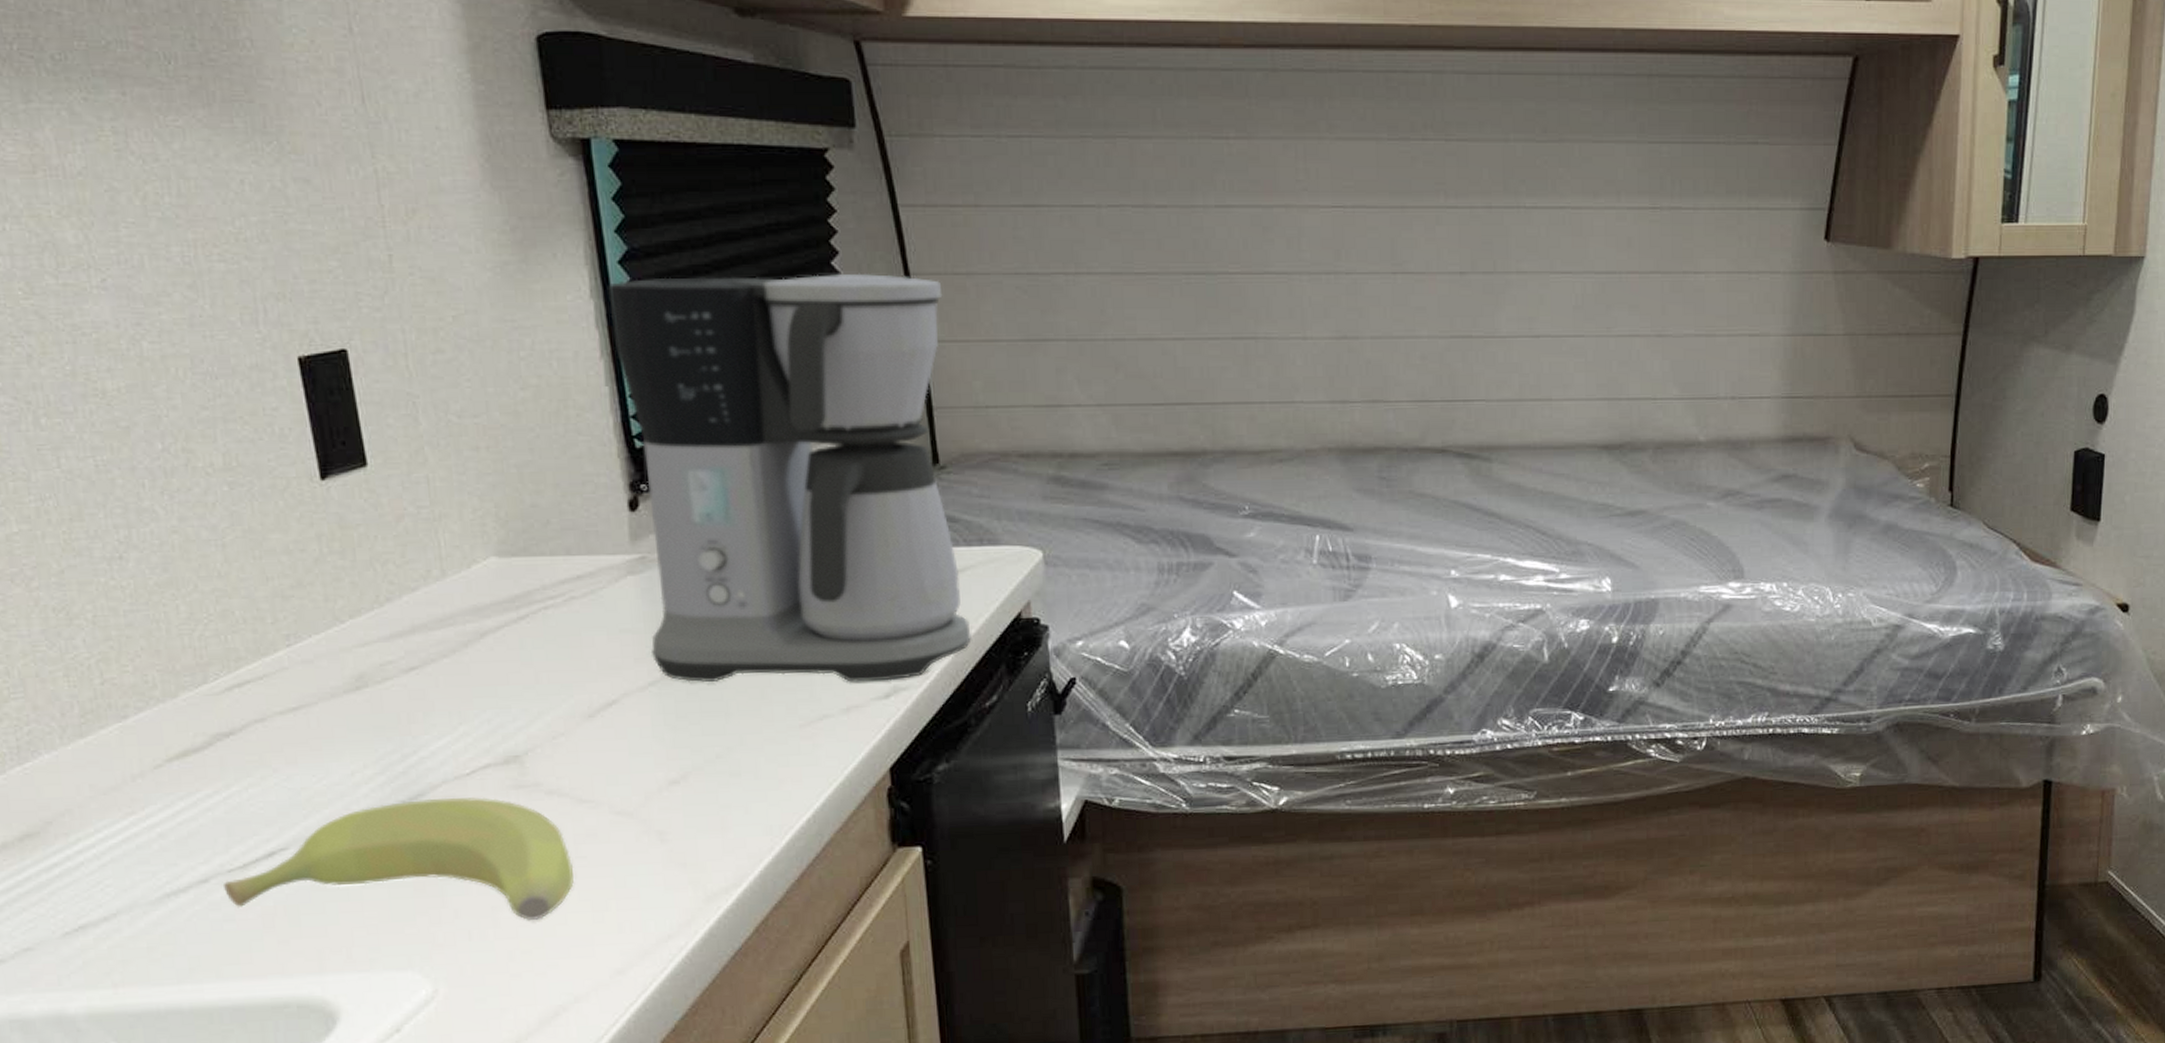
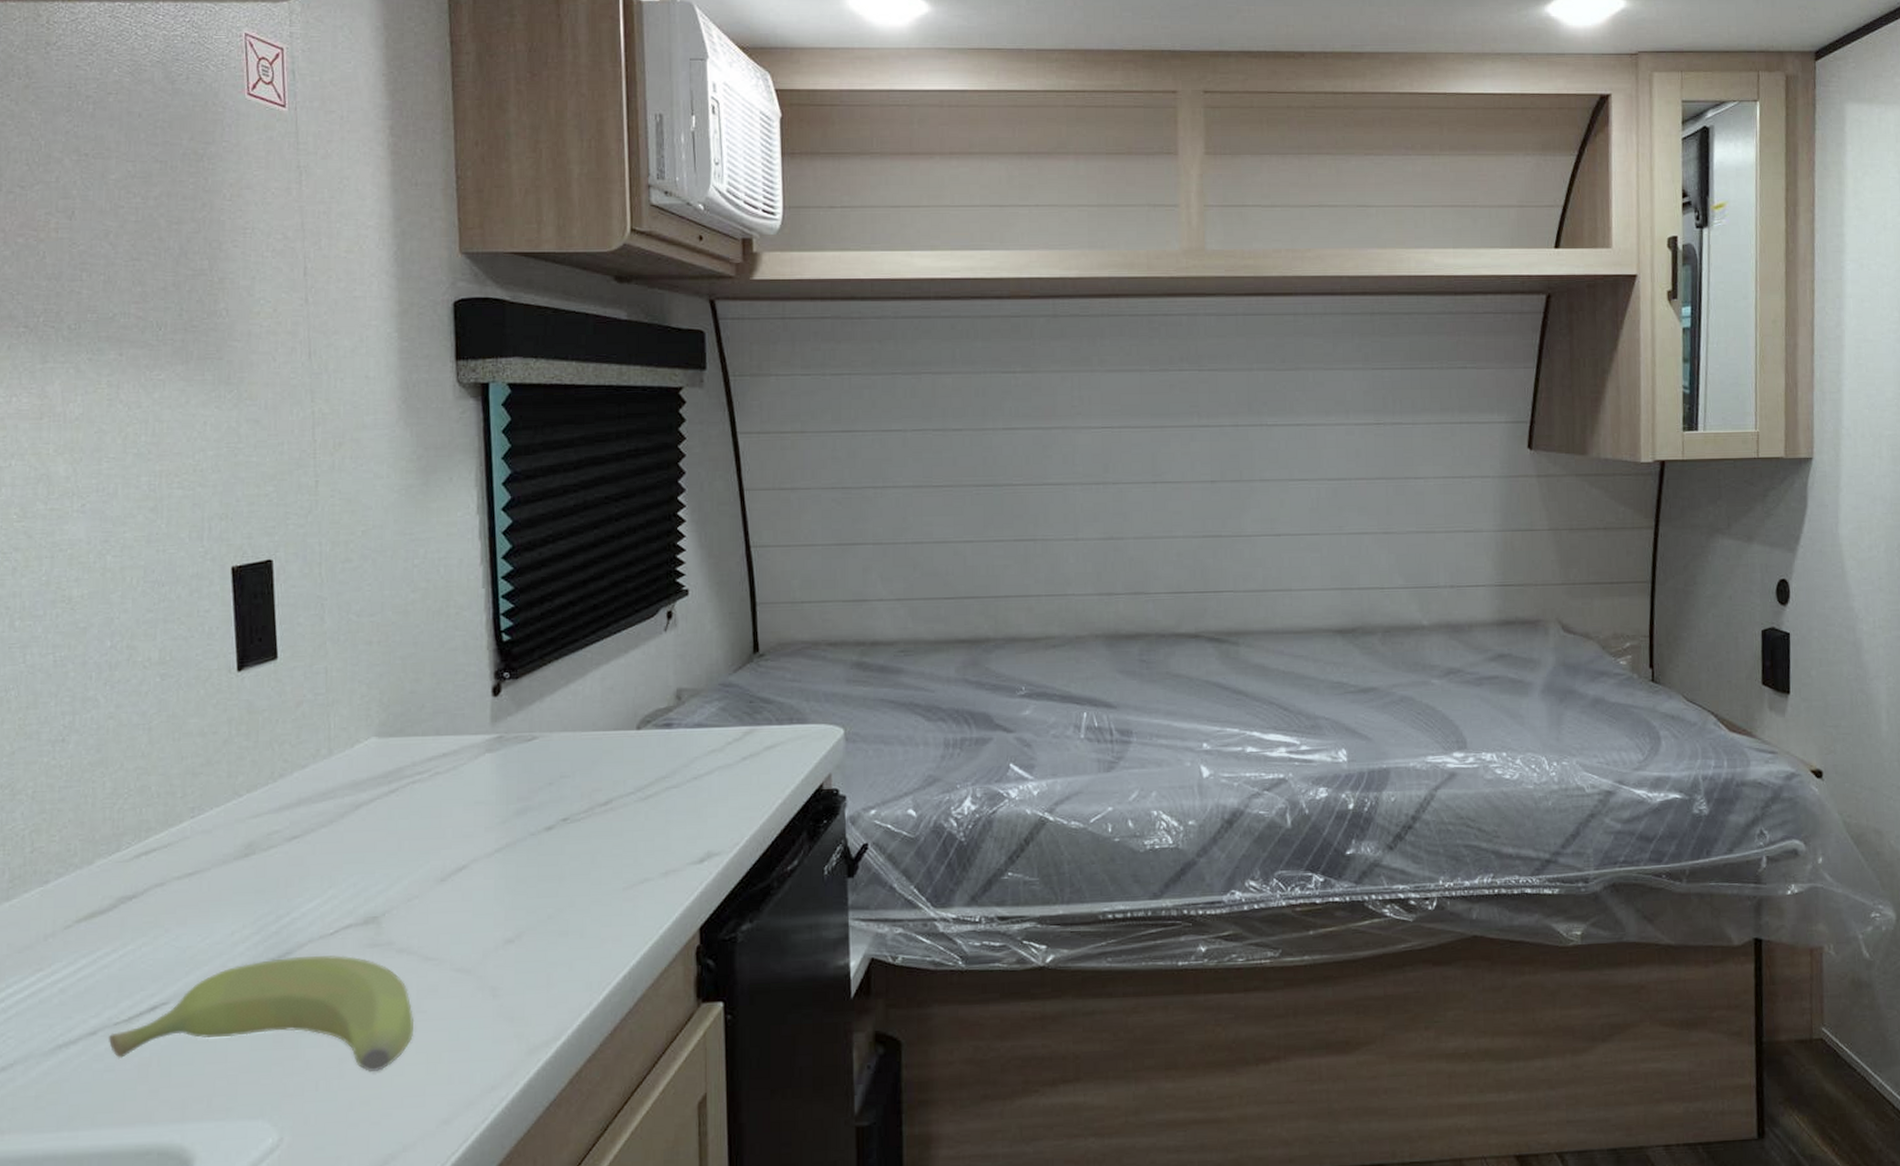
coffee maker: present [608,273,971,682] -> none [492,489,778,849]

